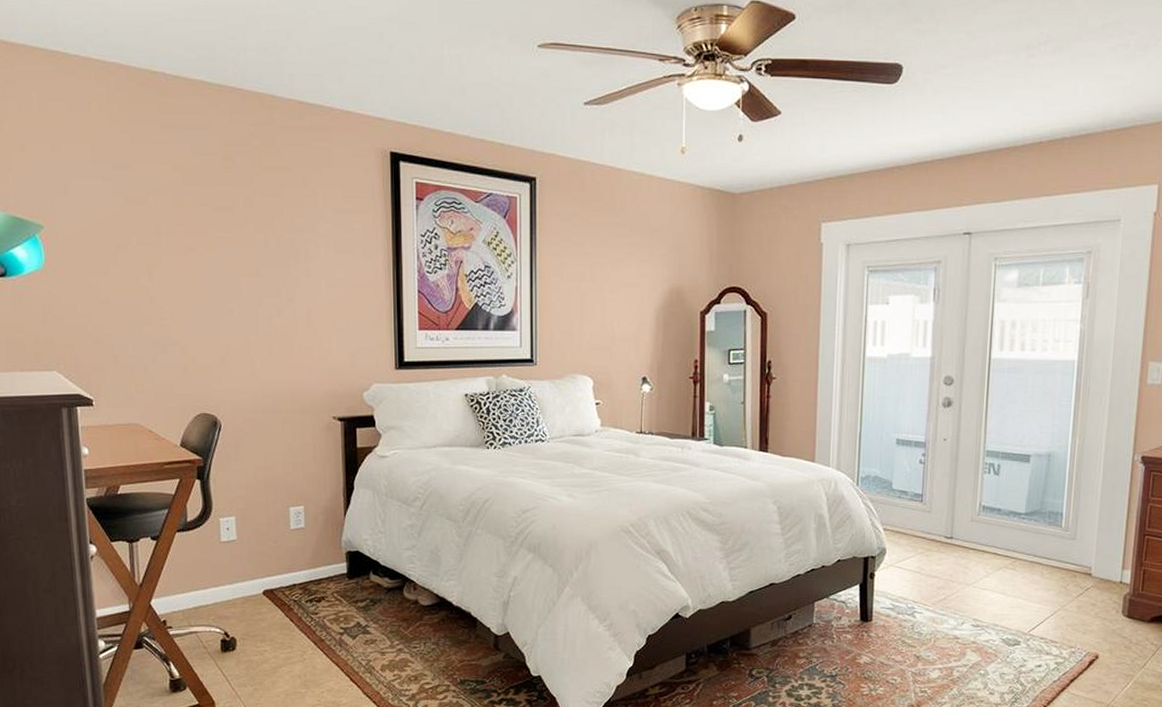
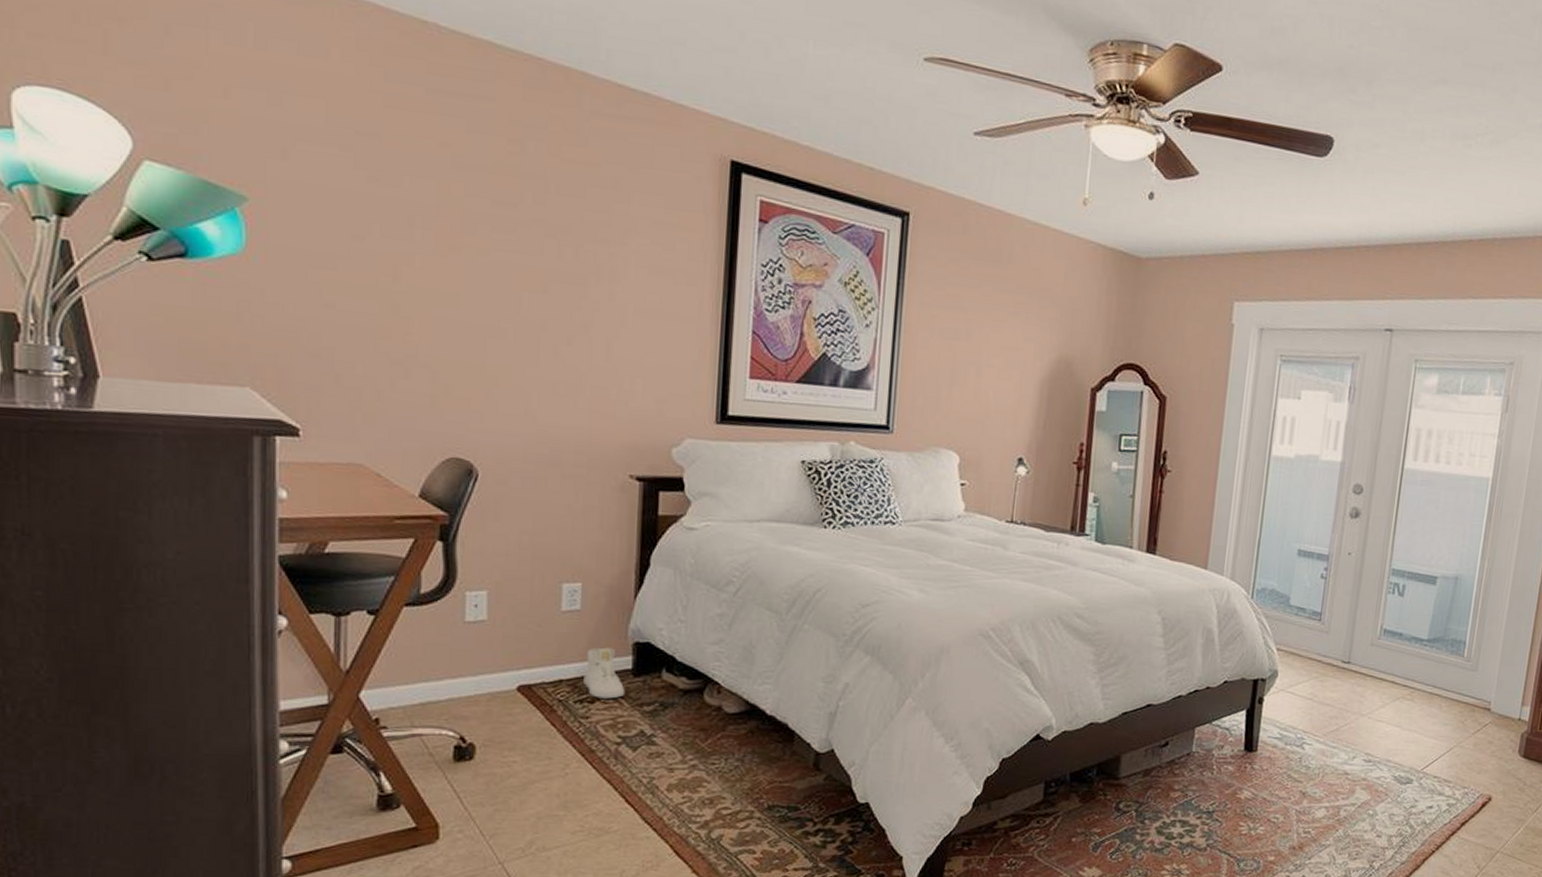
sneaker: none [311,557,343,598] -> present [583,647,625,699]

